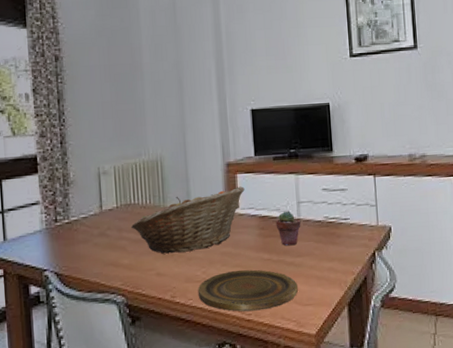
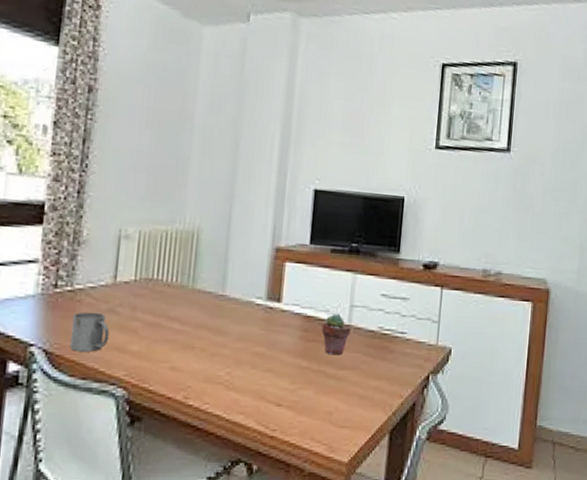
mug: none [73,237,104,271] -> present [70,311,110,352]
fruit basket: present [130,186,245,254] -> none [147,277,292,346]
plate: present [198,270,298,312] -> none [216,375,336,427]

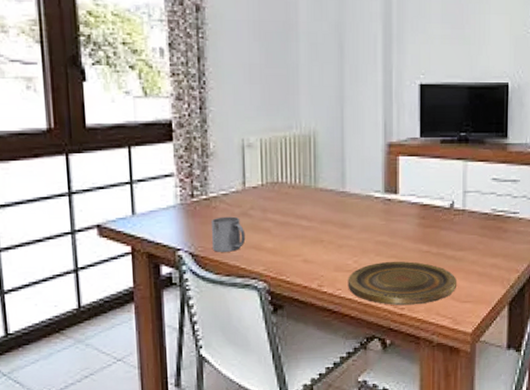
plate: none [216,375,336,427] -> present [348,261,456,306]
potted succulent: present [321,313,351,356] -> none [438,200,466,238]

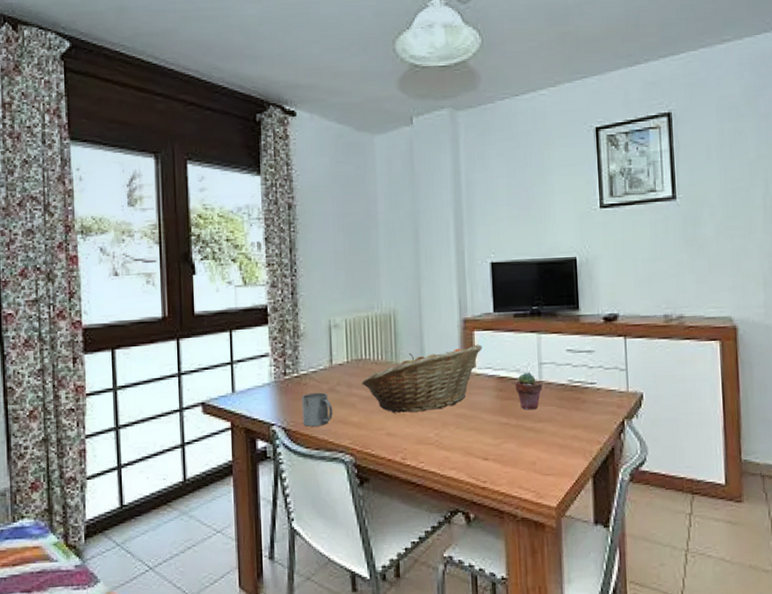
fruit basket: none [276,170,407,239] -> present [361,344,482,413]
plate: present [348,261,456,306] -> none [430,433,538,479]
potted succulent: none [438,200,466,238] -> present [515,372,543,410]

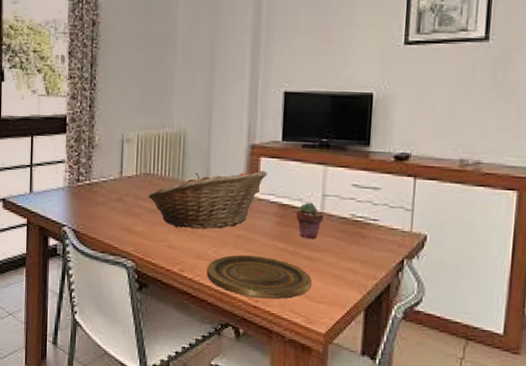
mug: present [301,392,333,427] -> none [91,200,120,232]
plate: none [430,433,538,479] -> present [206,255,312,300]

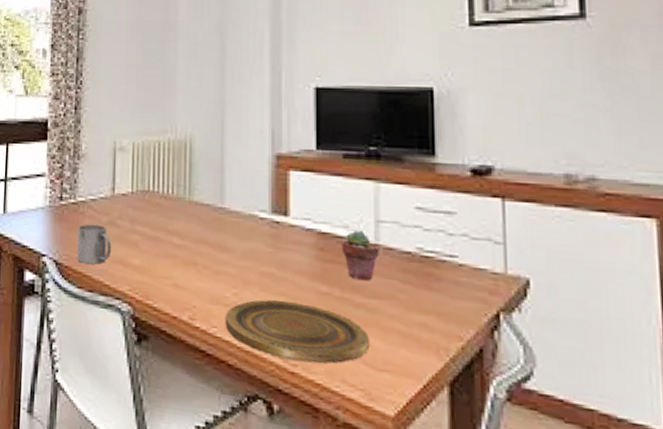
mug: none [91,200,120,232] -> present [76,224,112,265]
fruit basket: present [147,170,267,229] -> none [146,187,299,264]

